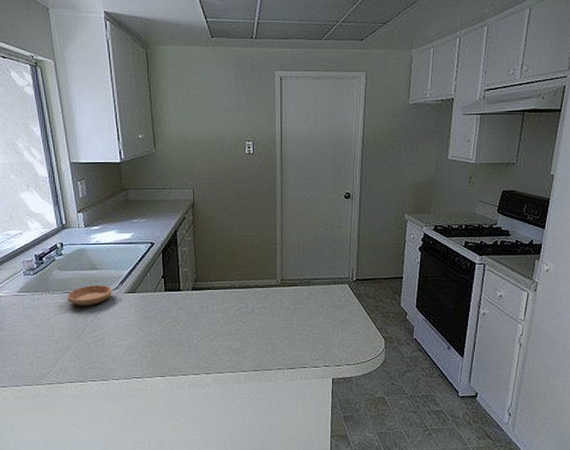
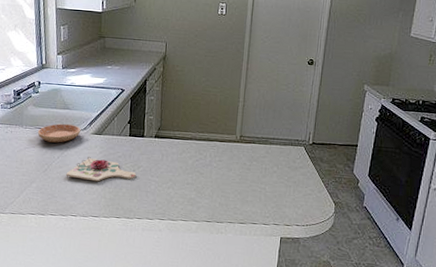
cutting board: none [102,316,176,342] -> present [66,156,136,182]

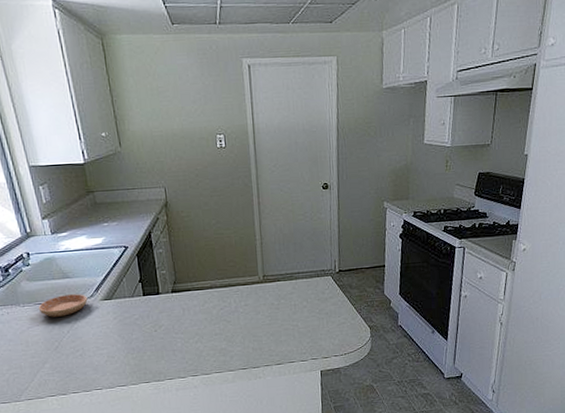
cutting board: present [66,156,136,182] -> none [81,324,158,350]

